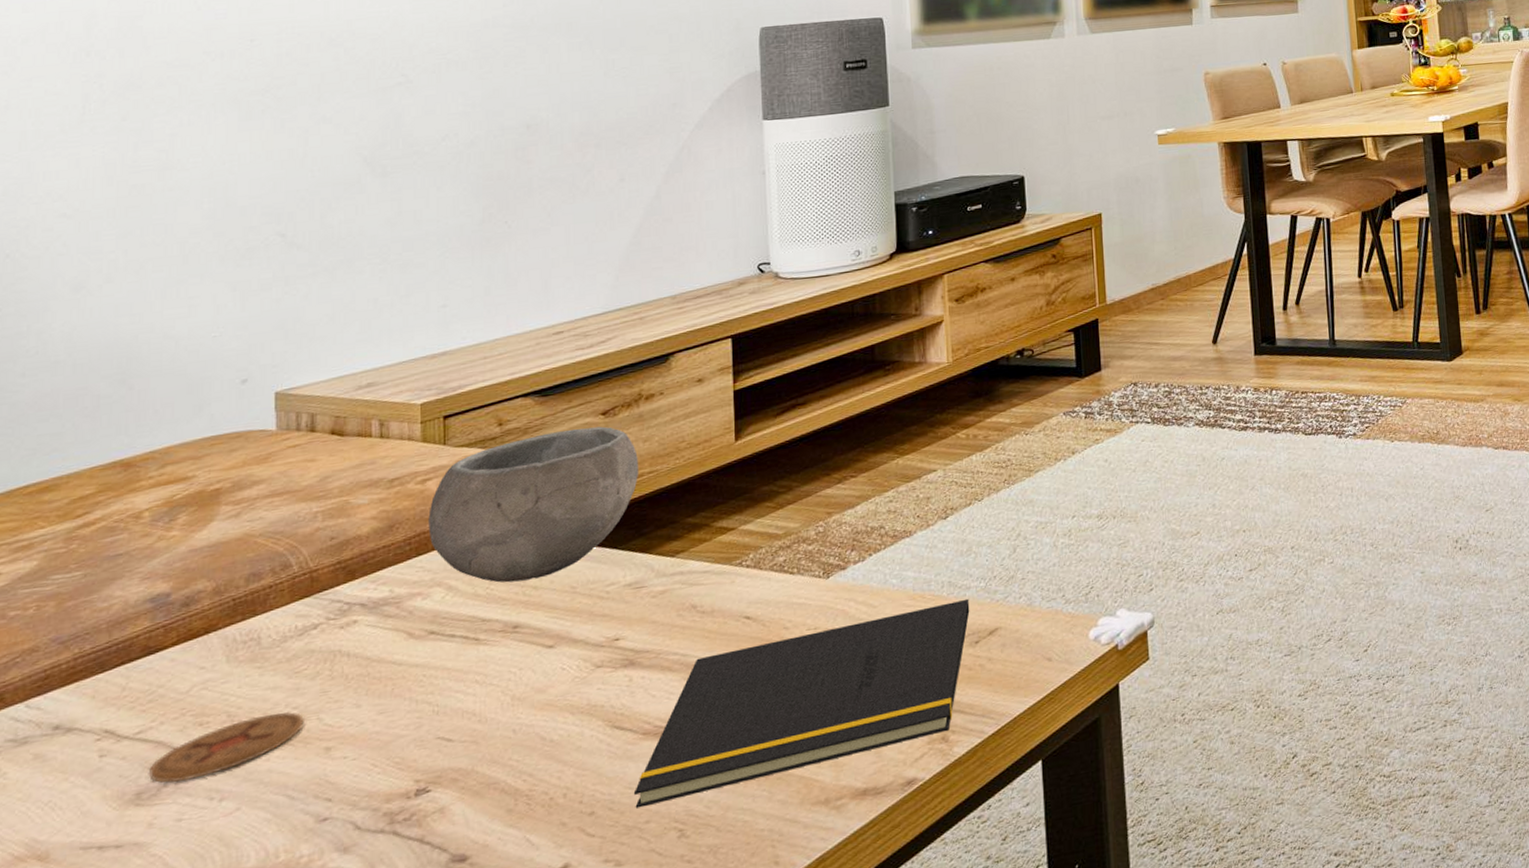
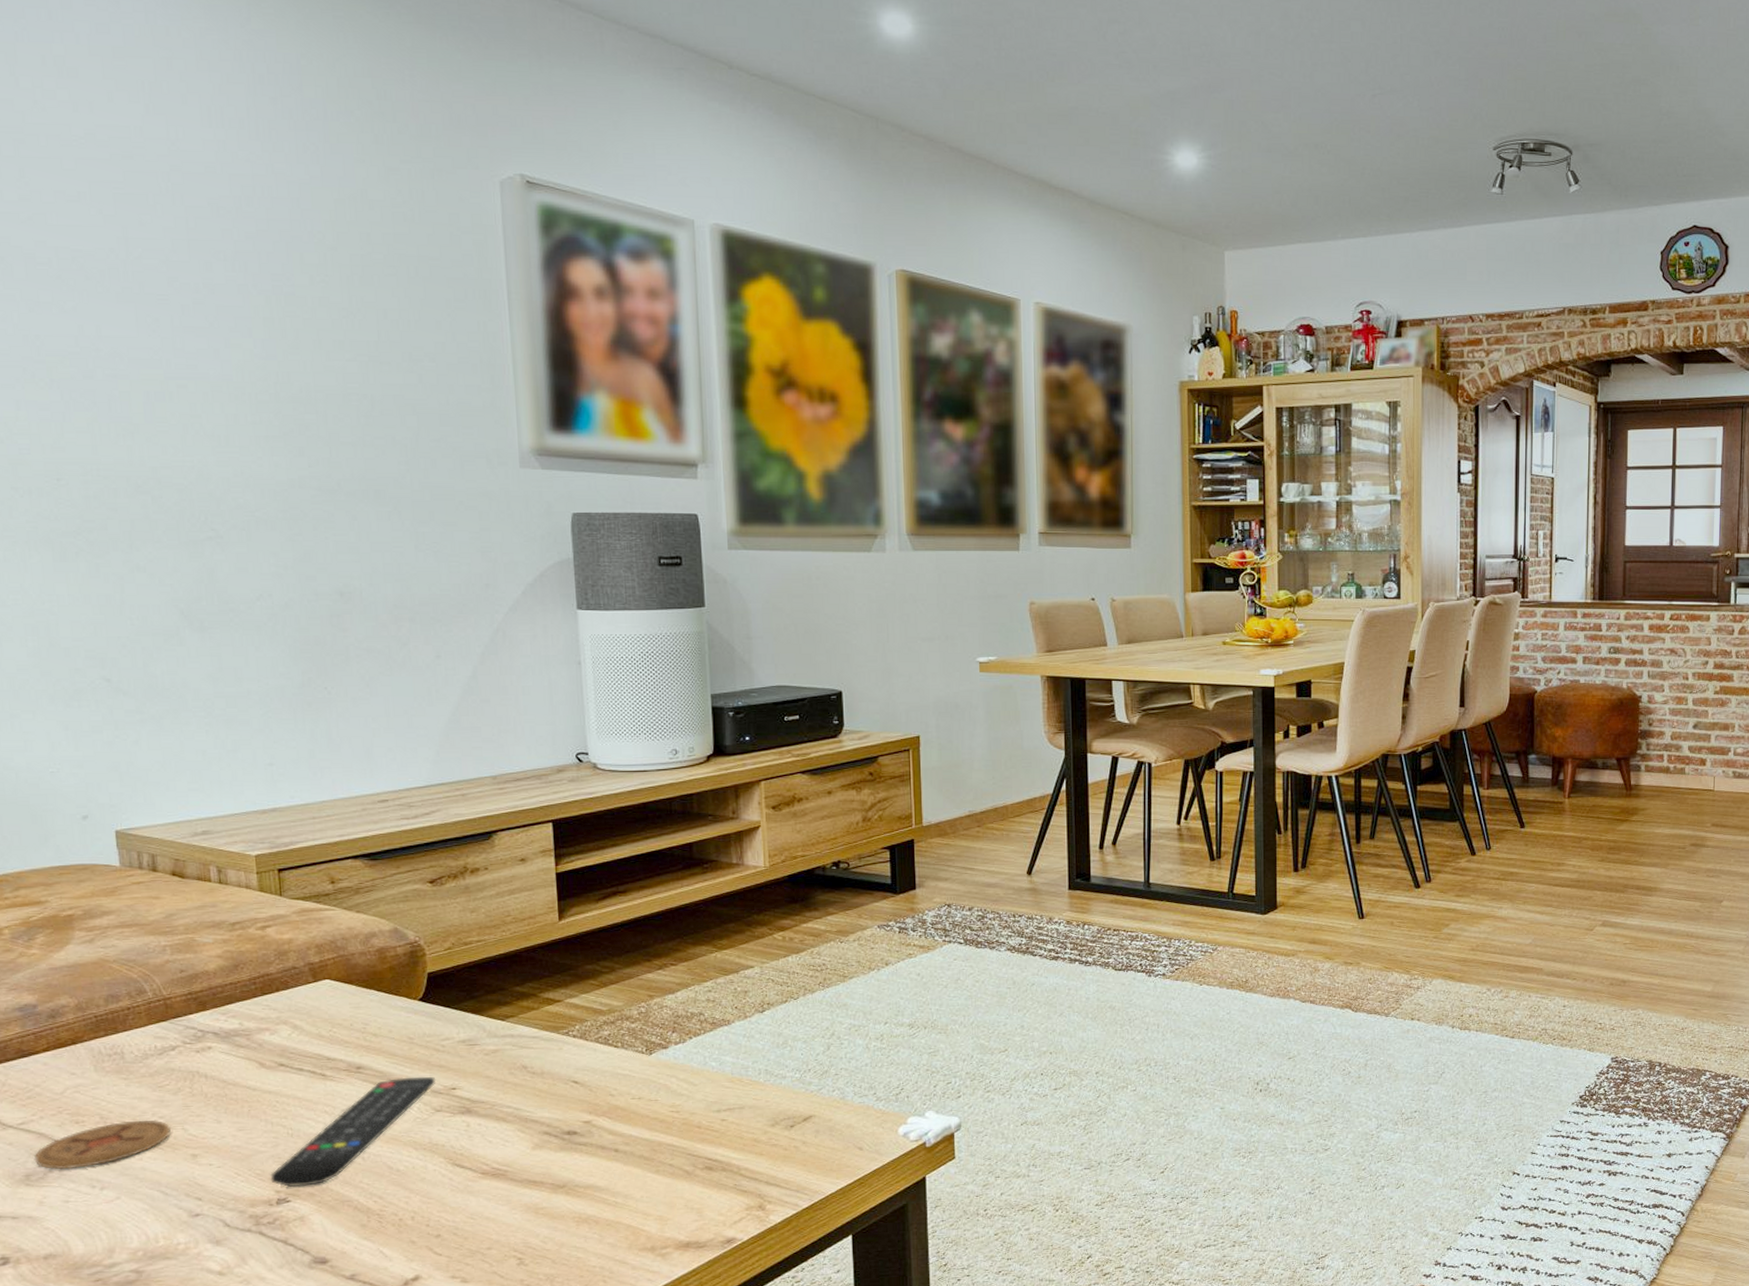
remote control: none [410,629,599,774] -> present [270,1076,436,1187]
bowl: present [428,426,639,583] -> none [270,894,468,1028]
notepad: present [633,598,970,809] -> none [475,1086,786,1236]

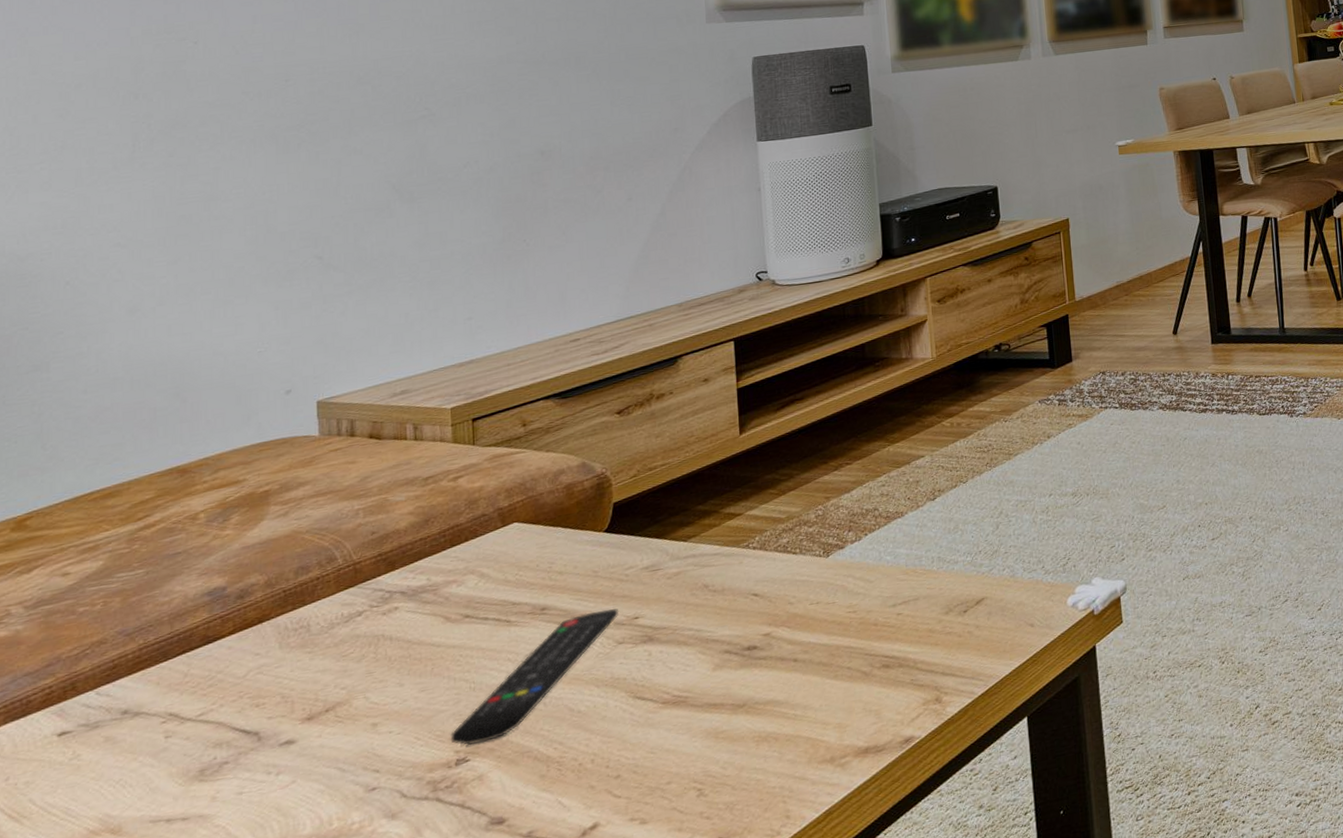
coaster: present [34,1119,171,1170] -> none [210,691,352,760]

